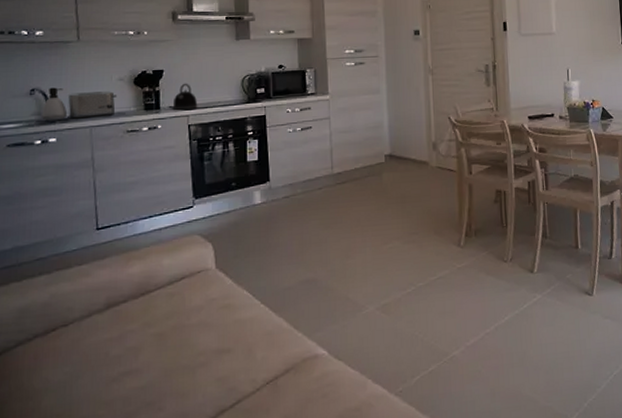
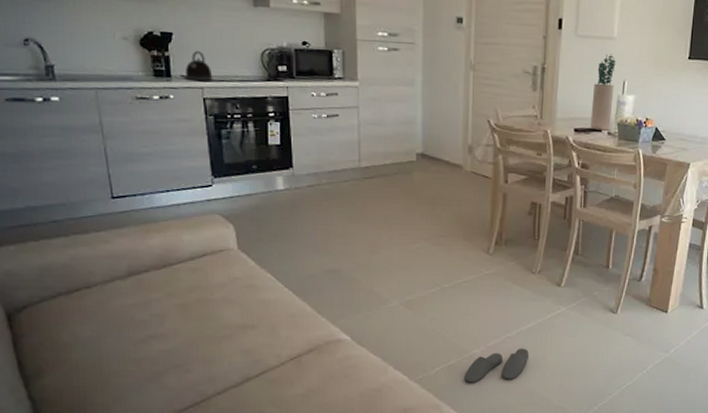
soap dispenser: present [42,87,68,122] -> none [39,39,69,78]
toaster: present [67,90,118,120] -> none [66,48,123,80]
slippers: none [445,344,510,390] -> present [463,348,528,383]
vase: none [541,47,561,116] -> present [590,54,616,131]

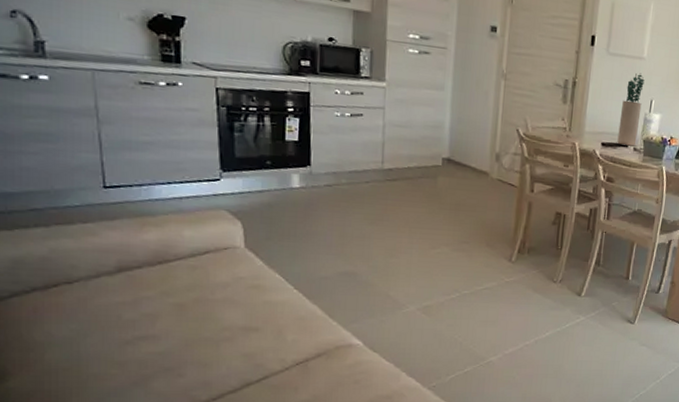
kettle: present [185,50,213,82] -> none [196,37,228,71]
slippers: present [463,348,528,383] -> none [478,356,546,391]

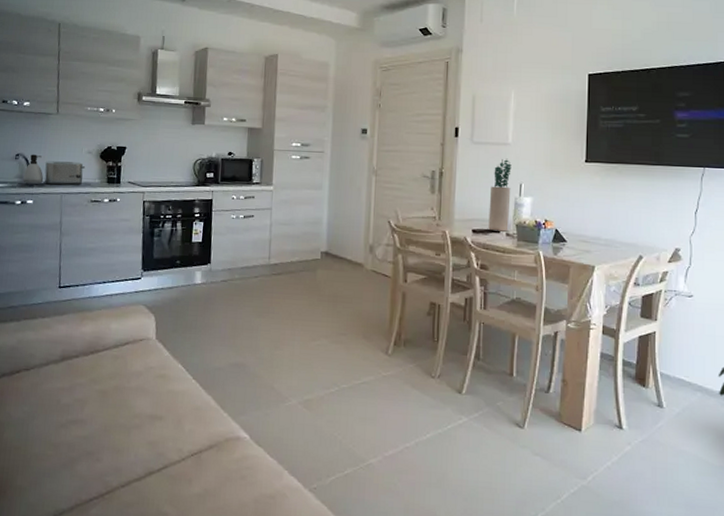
soap dispenser: none [28,12,62,56] -> present [23,154,44,185]
toaster: none [60,24,127,62] -> present [44,161,86,186]

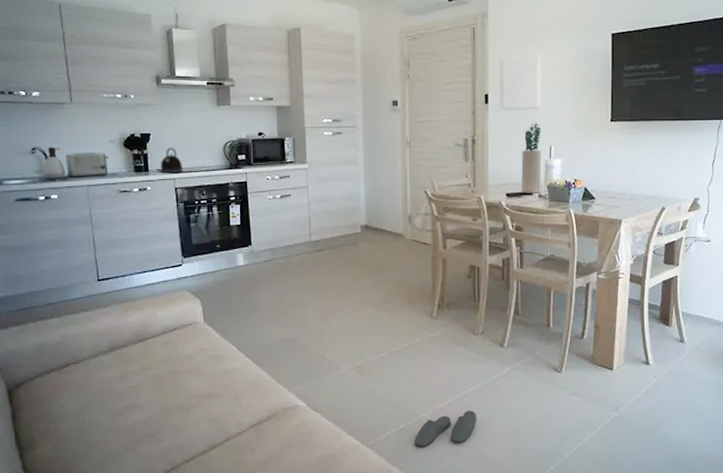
kettle: none [131,161,153,187] -> present [160,147,183,174]
slippers: none [359,461,428,498] -> present [414,410,476,447]

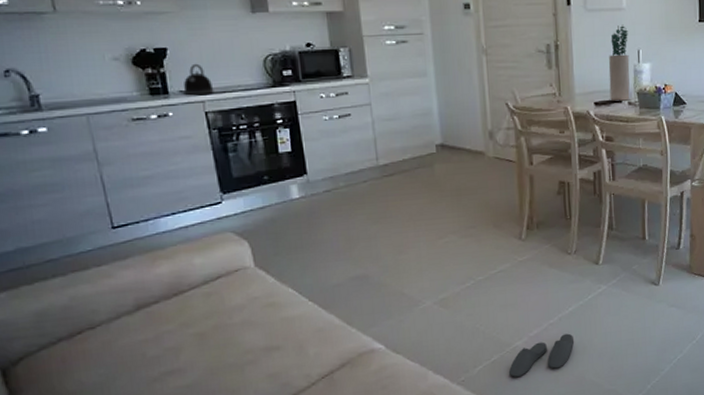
soap dispenser: present [43,147,66,179] -> none [23,68,56,108]
toaster: present [64,151,110,179] -> none [51,71,115,107]

